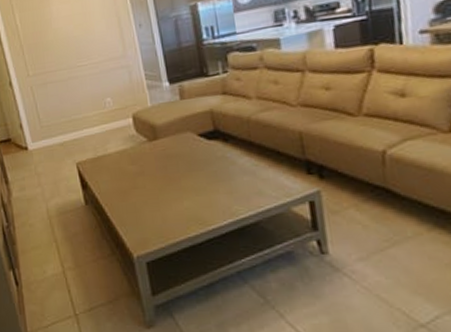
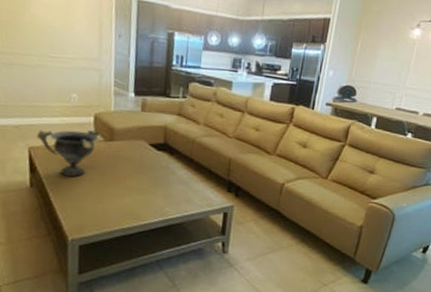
decorative bowl: none [81,131,142,187] -> present [37,129,100,177]

